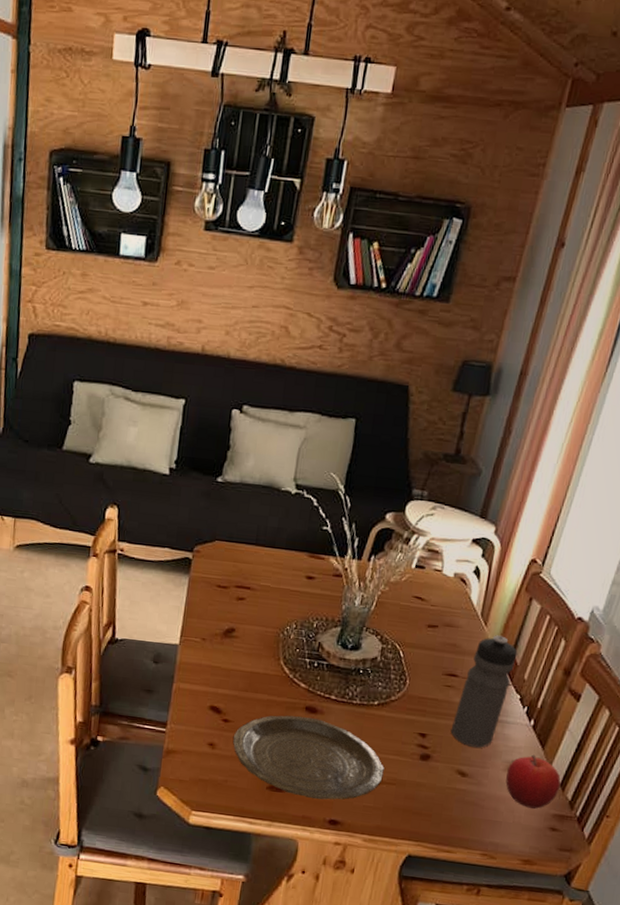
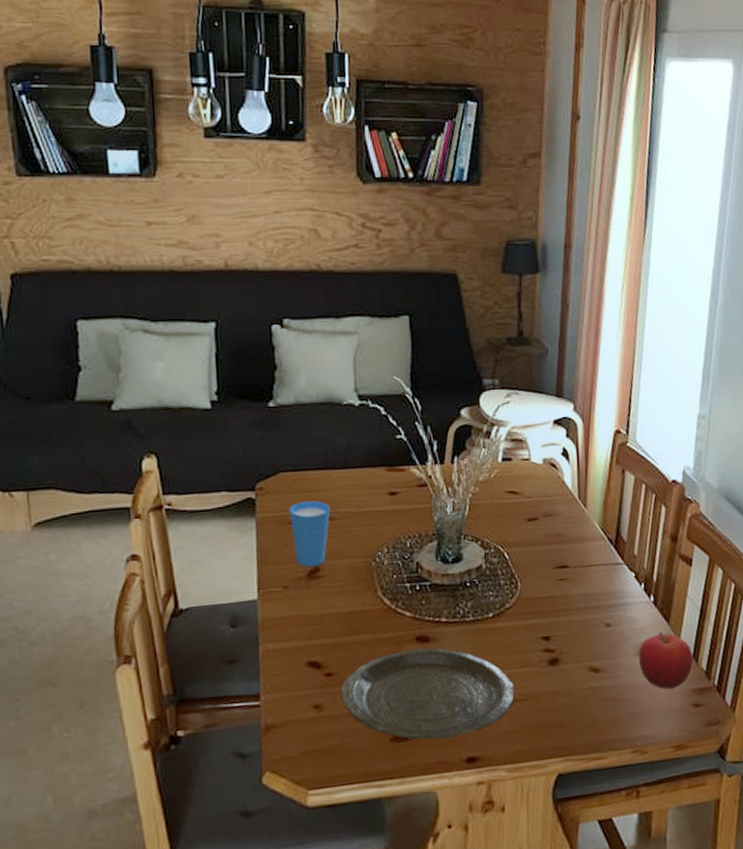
cup: none [216,569,254,627] -> present [289,501,331,567]
water bottle: present [450,635,517,748] -> none [573,514,623,639]

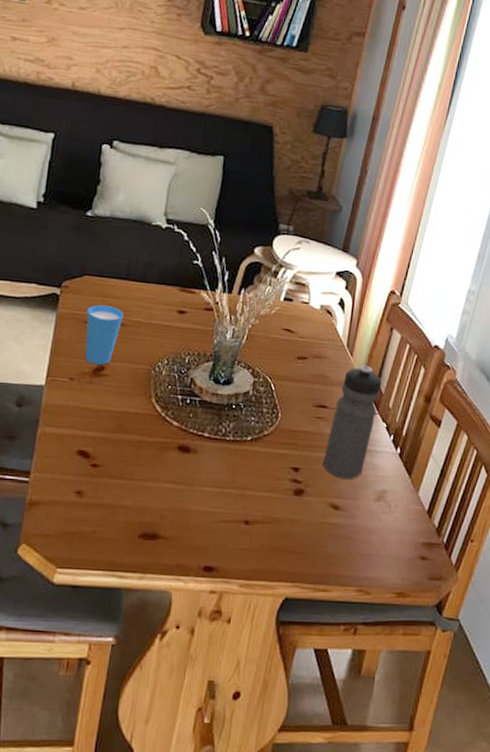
plate: present [340,647,515,741] -> none [102,456,259,546]
water bottle: none [573,514,623,639] -> present [322,365,382,479]
fruit: present [639,631,694,689] -> none [377,483,428,538]

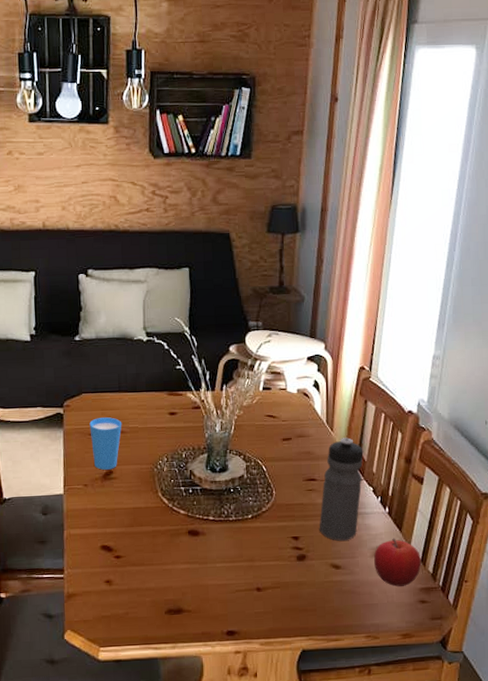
fruit: none [377,483,428,538] -> present [374,538,422,587]

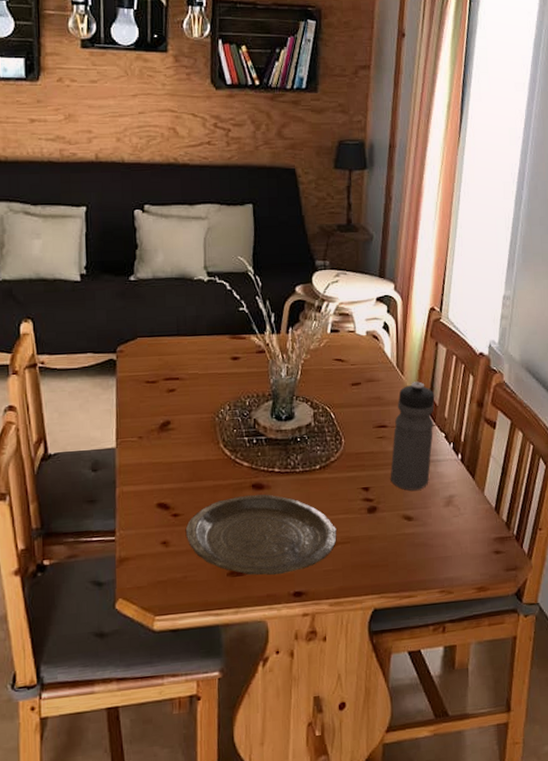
cup: present [89,417,122,470] -> none [145,363,181,420]
plate: none [127,540,268,615] -> present [185,494,337,576]
fruit: present [374,538,422,587] -> none [447,486,495,537]

